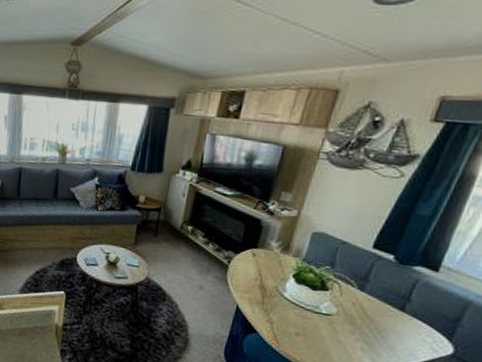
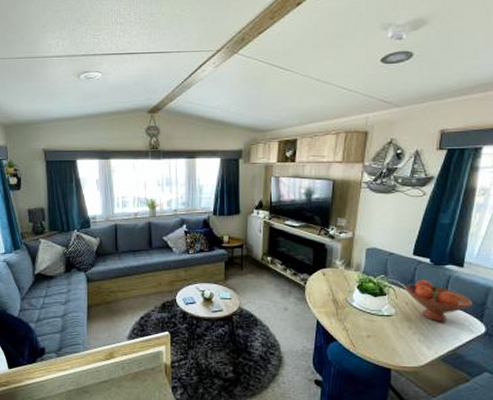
fruit bowl: none [354,278,443,333] -> present [405,279,473,322]

